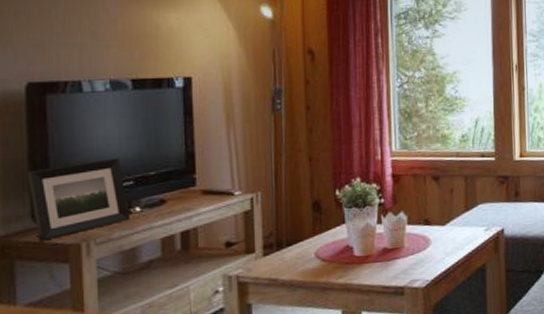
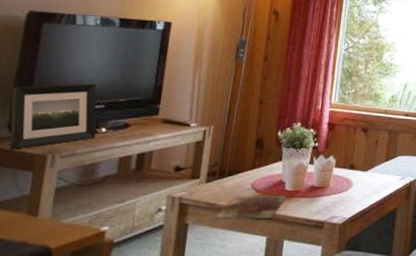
magazine: none [279,262,356,296] -> present [214,195,286,219]

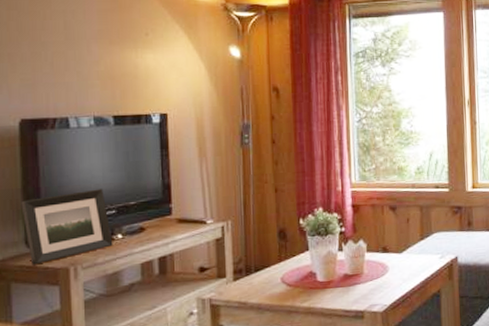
magazine: present [214,195,286,219] -> none [249,287,319,318]

